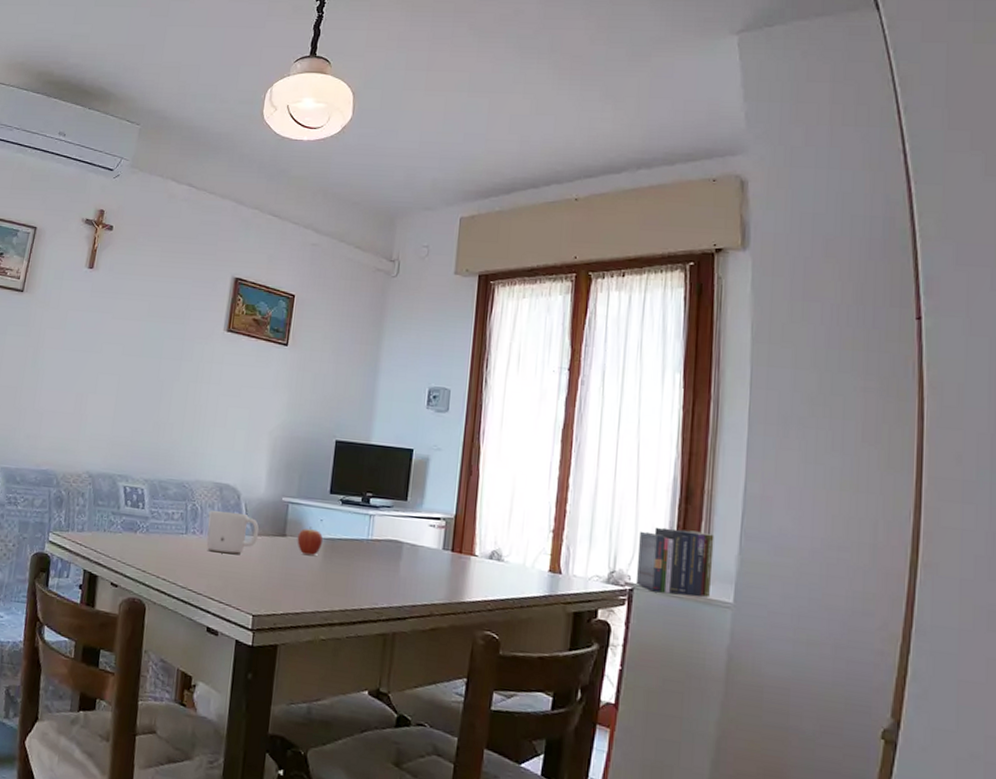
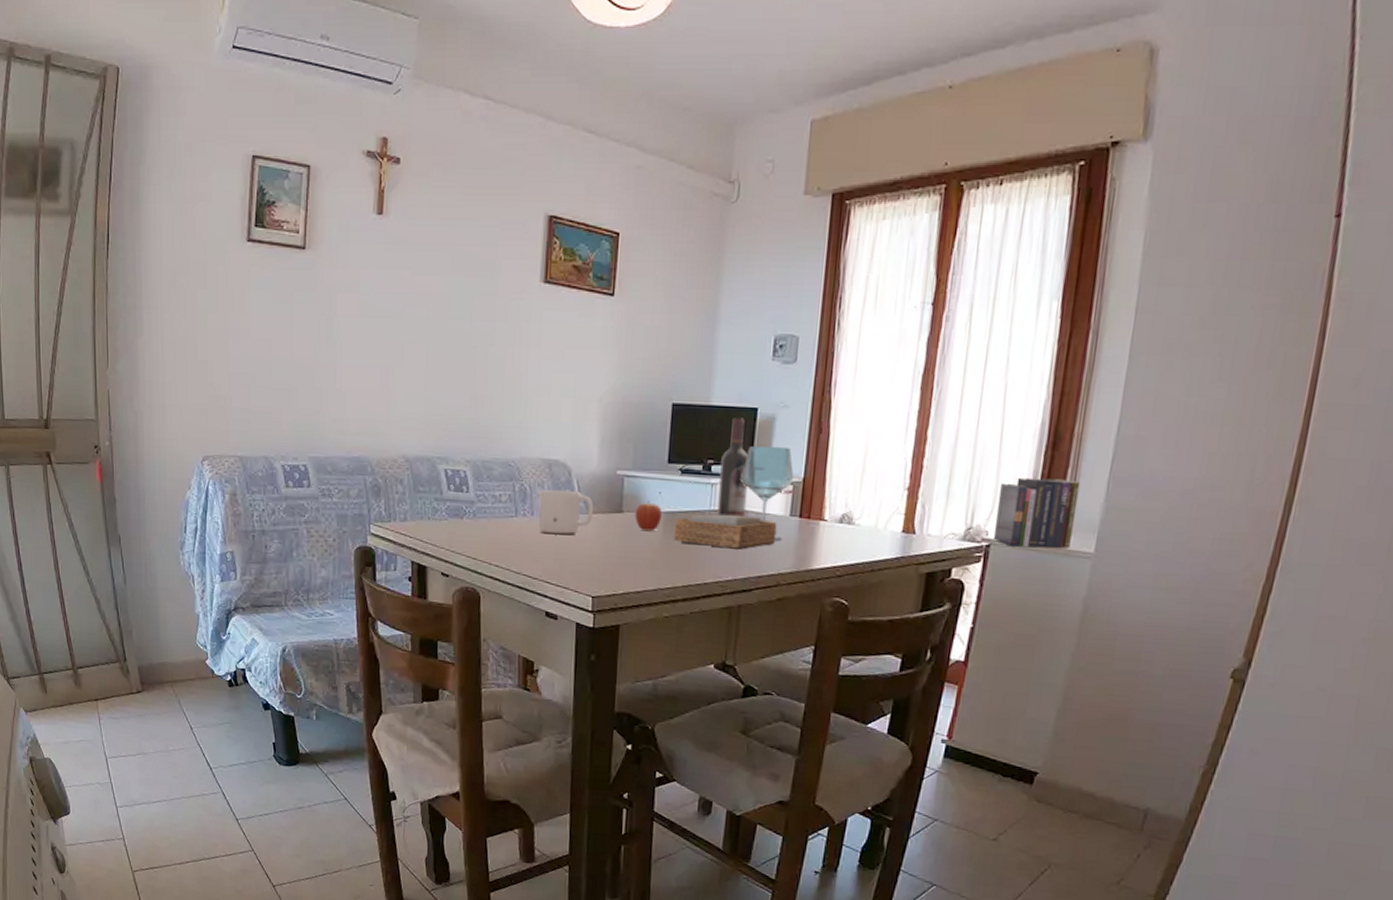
napkin holder: none [332,543,431,578] -> present [673,514,777,549]
wine bottle: none [374,456,404,549] -> present [717,418,748,518]
wine glass: none [396,483,447,573] -> present [740,445,794,541]

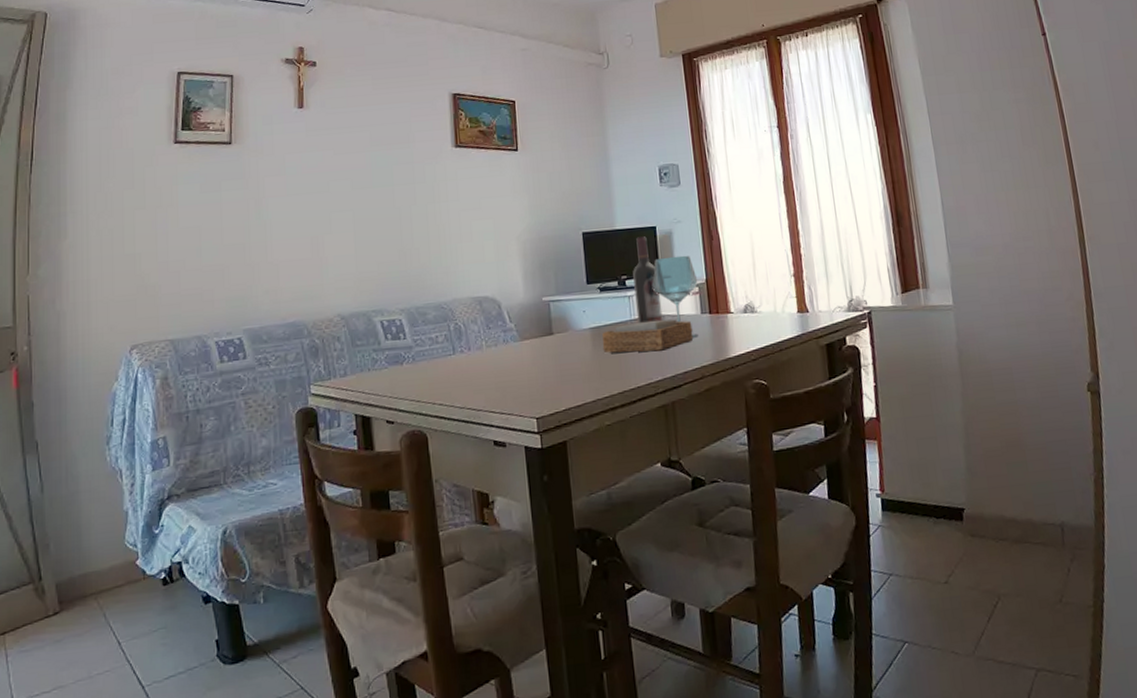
mug: present [538,489,594,535] -> none [473,321,527,366]
fruit: present [634,500,663,532] -> none [564,320,590,349]
books: present [993,477,1081,548] -> none [866,248,933,310]

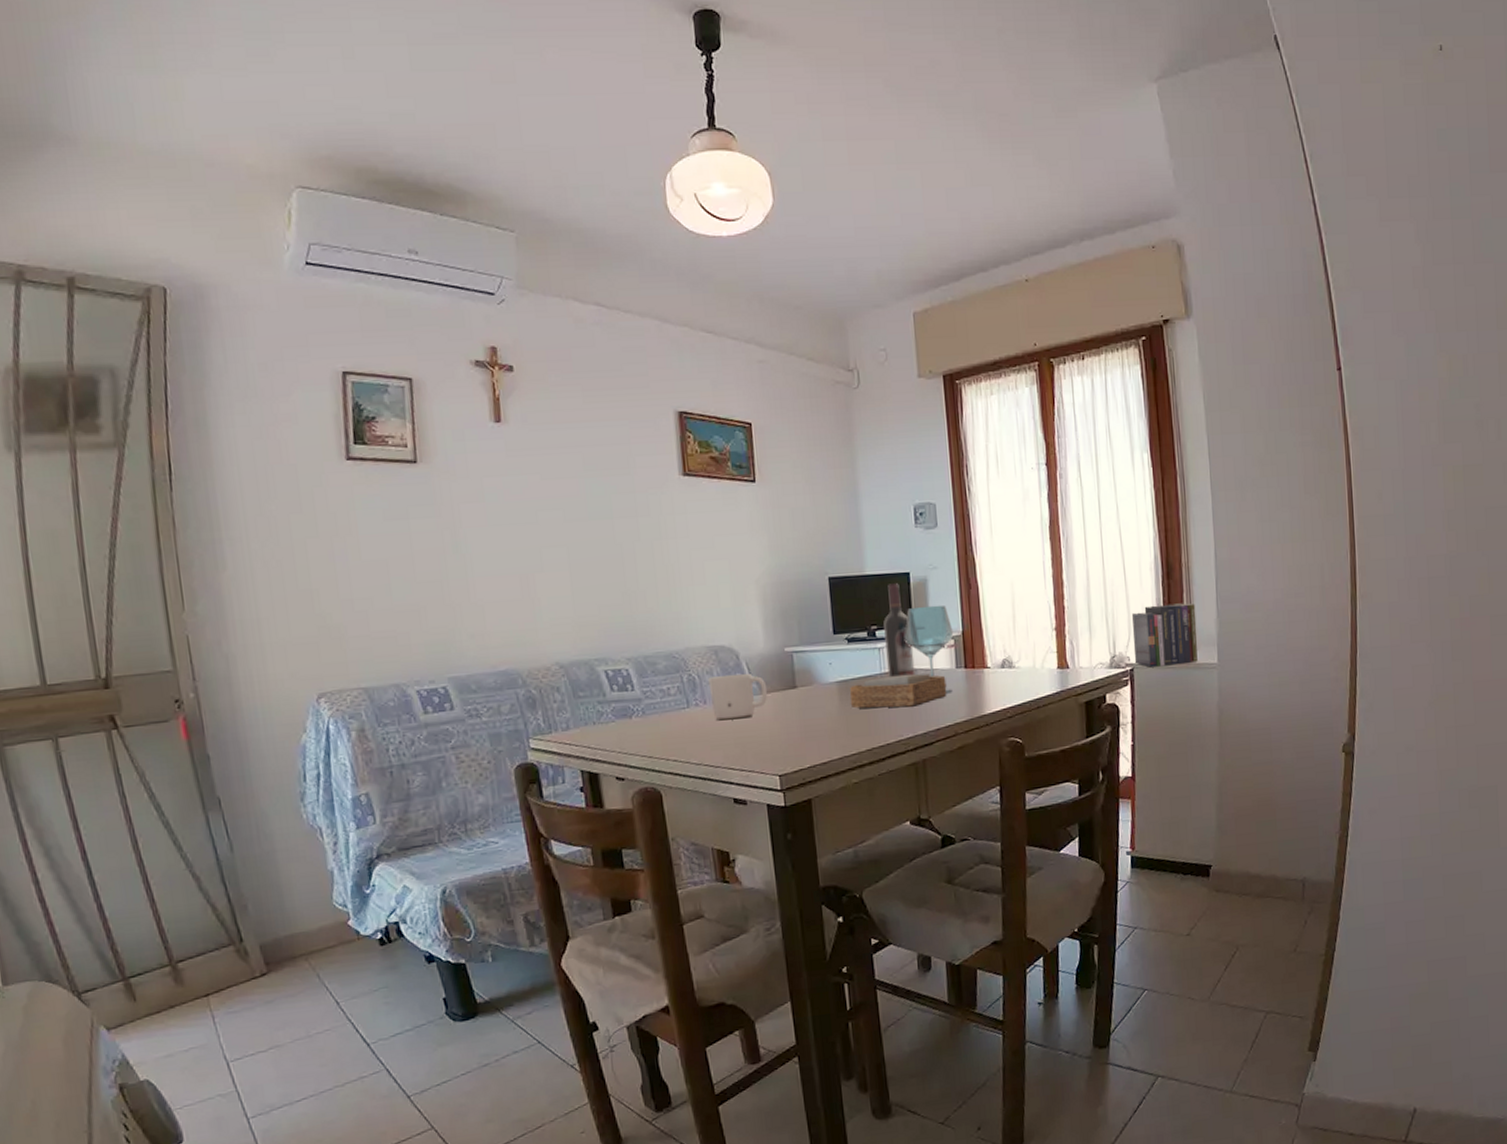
mug: none [473,321,527,366] -> present [708,673,768,721]
books: none [866,248,933,310] -> present [1132,603,1198,668]

